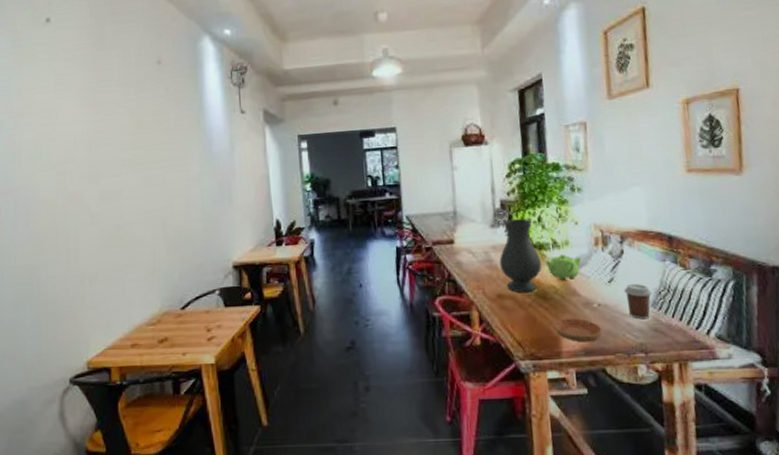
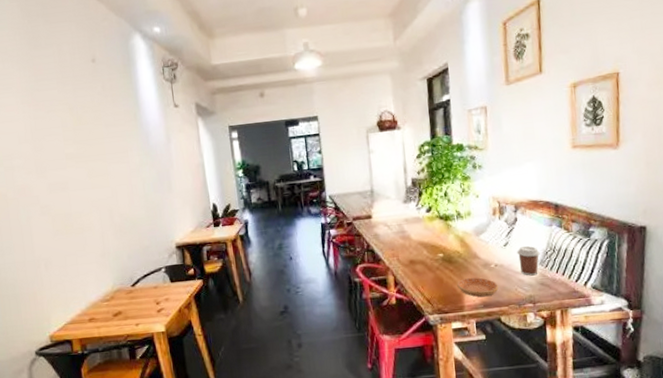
vase: present [499,218,542,293] -> none [411,194,448,259]
teapot: present [545,253,582,280] -> none [450,223,482,246]

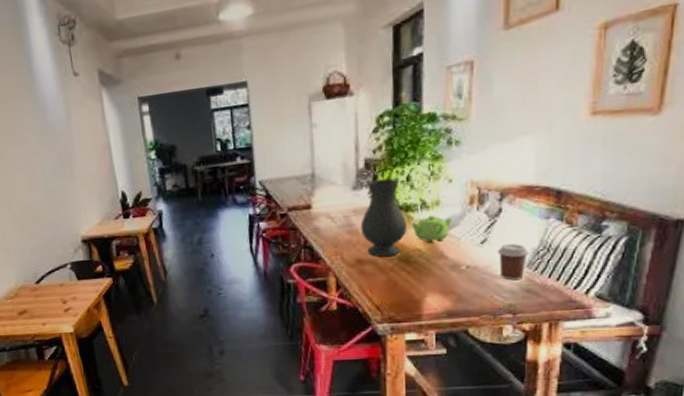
vase: none [411,194,448,259] -> present [360,178,407,258]
teapot: none [450,223,482,246] -> present [411,215,453,243]
saucer: present [457,277,499,297] -> none [415,281,469,305]

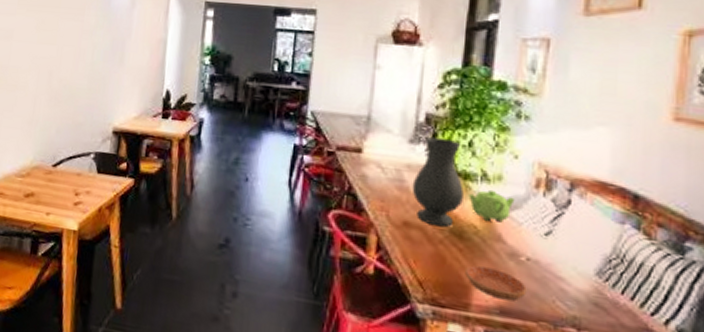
saucer: none [415,281,469,305] -> present [465,265,527,301]
coffee cup: present [497,243,529,281] -> none [563,241,600,289]

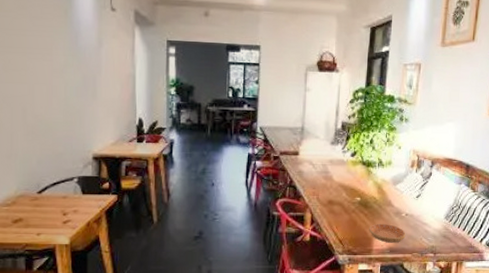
vase: present [412,136,464,228] -> none [333,138,367,201]
teapot: present [468,189,515,223] -> none [370,171,399,193]

